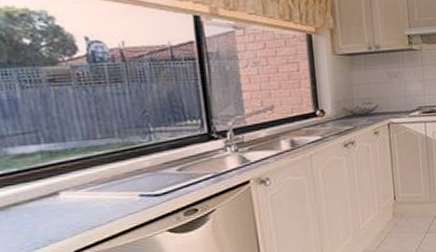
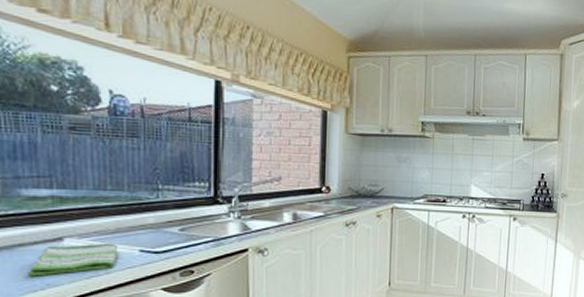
dish towel: none [27,191,119,235] -> present [28,243,119,277]

